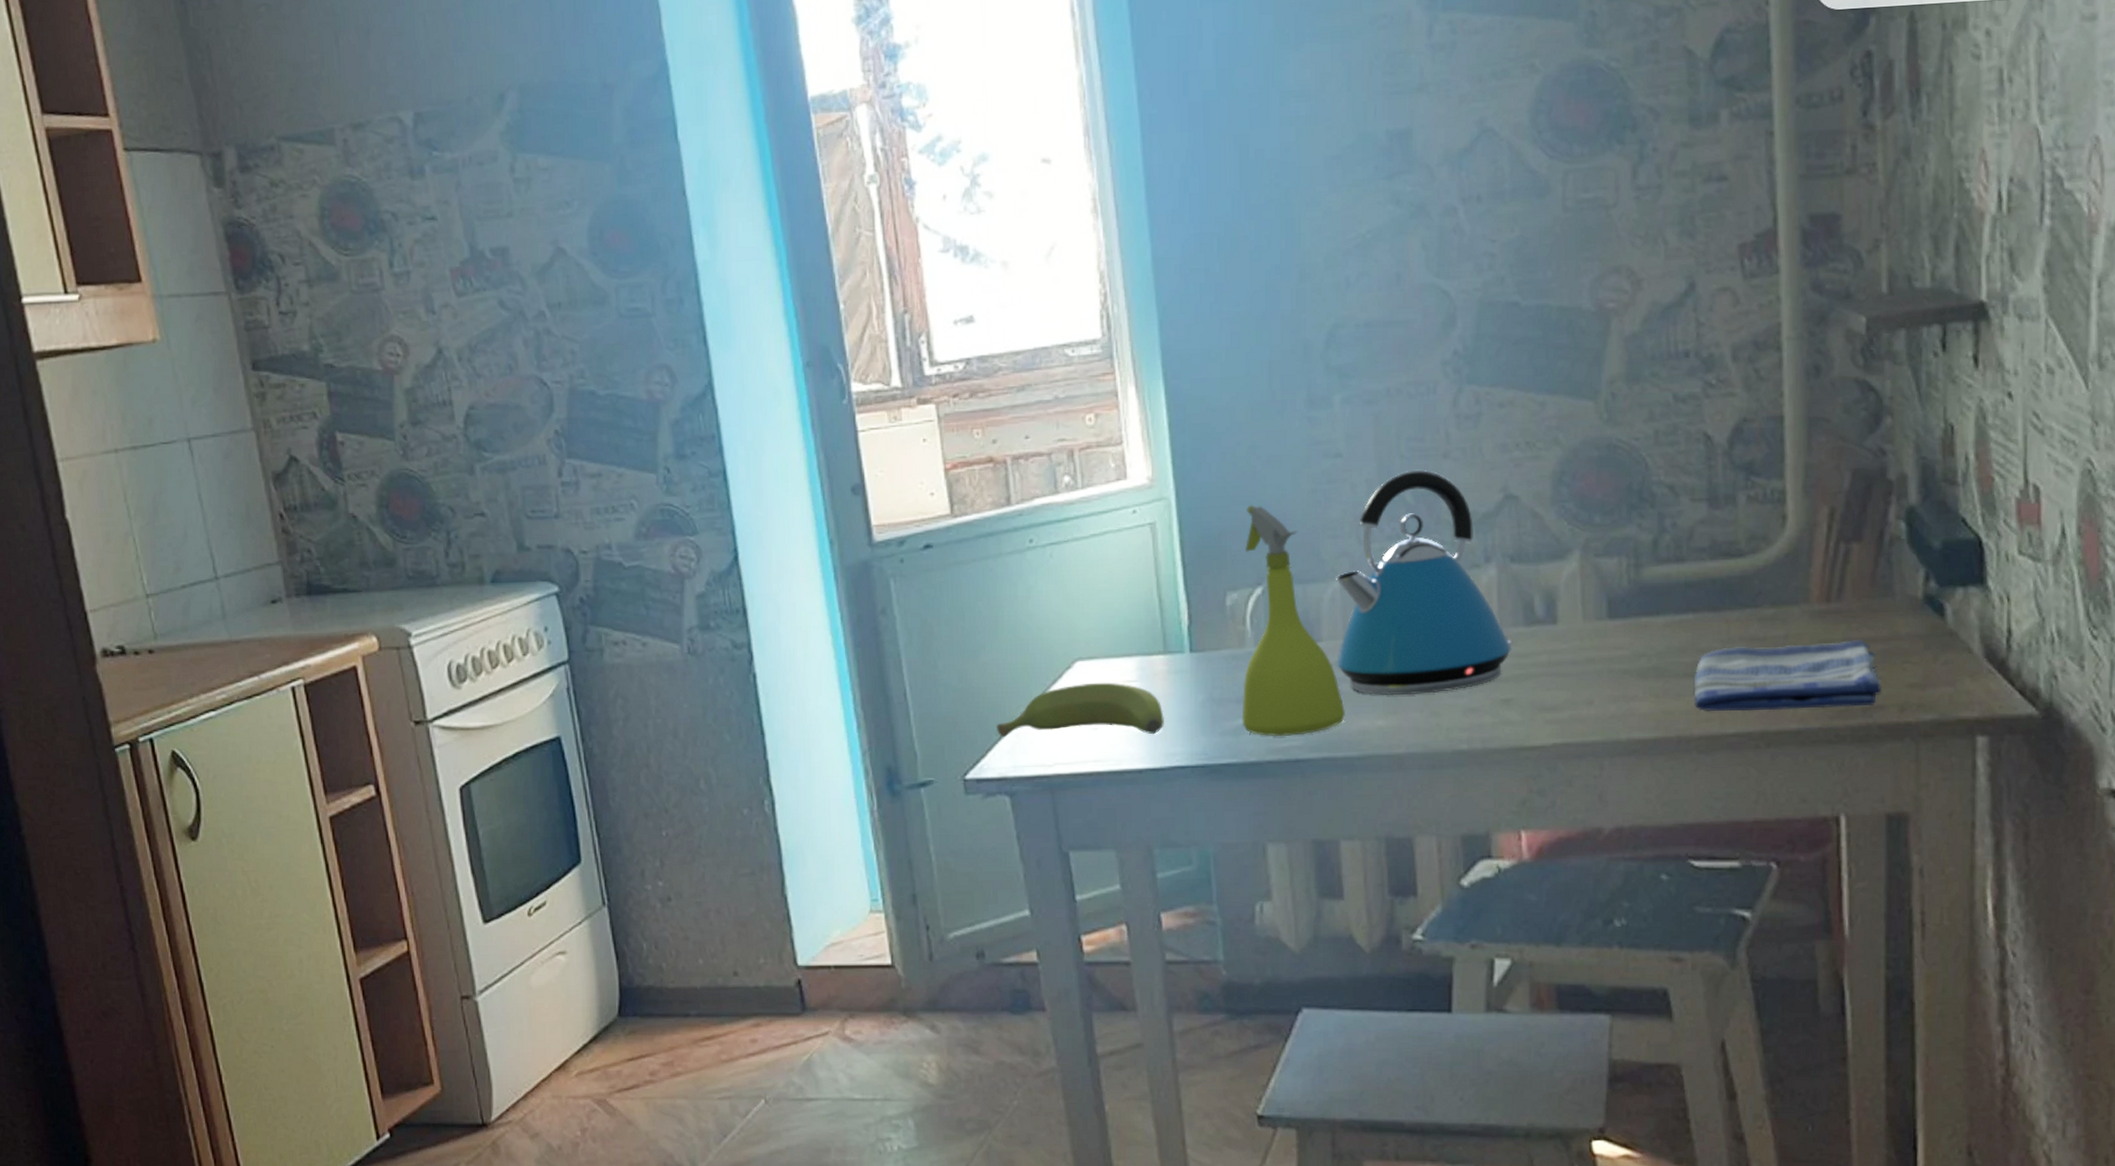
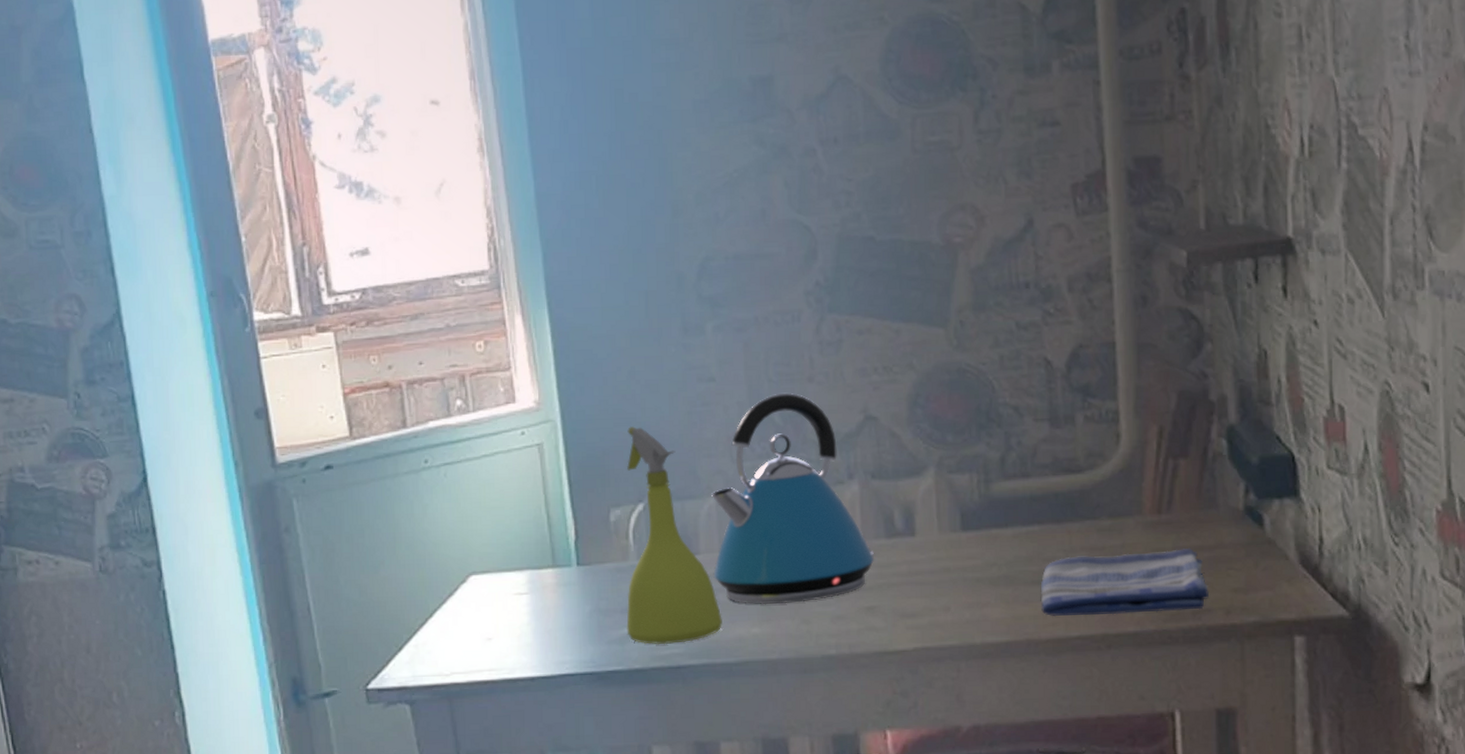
banana: present [996,682,1164,738] -> none [395,594,554,649]

